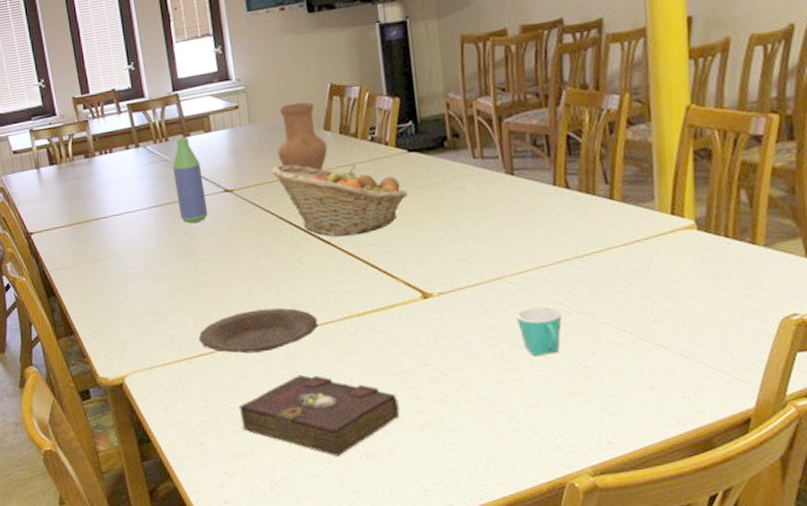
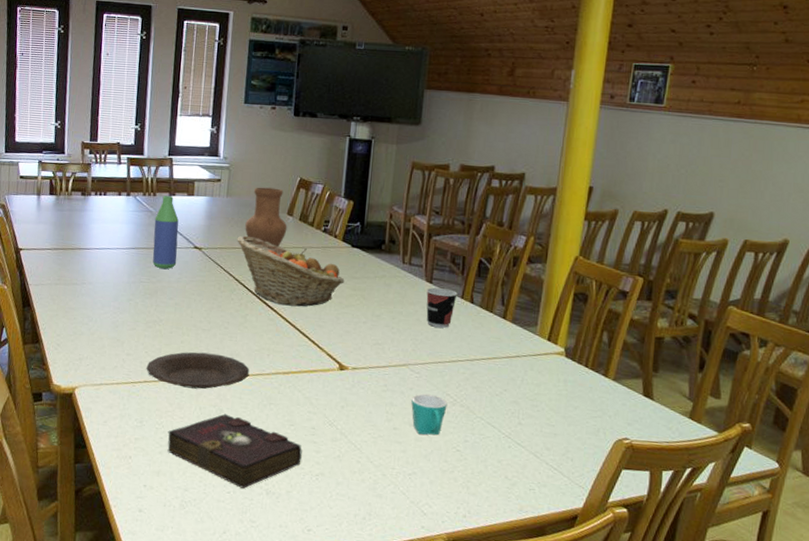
cup: none [508,177,548,226] -> present [426,287,458,328]

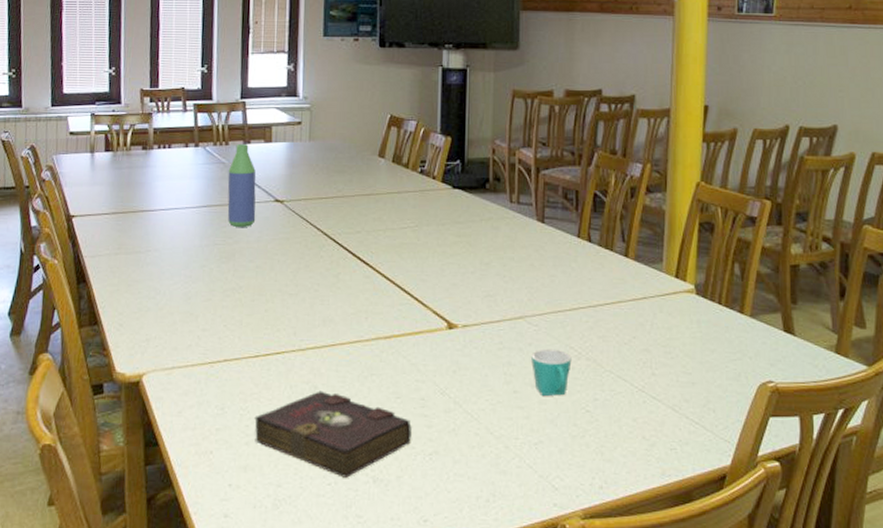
plate: present [146,352,250,389] -> none [225,321,346,364]
fruit basket: present [237,235,345,307] -> none [323,183,447,260]
vase: present [245,187,287,246] -> none [332,128,379,193]
cup: present [426,287,458,328] -> none [538,227,573,272]

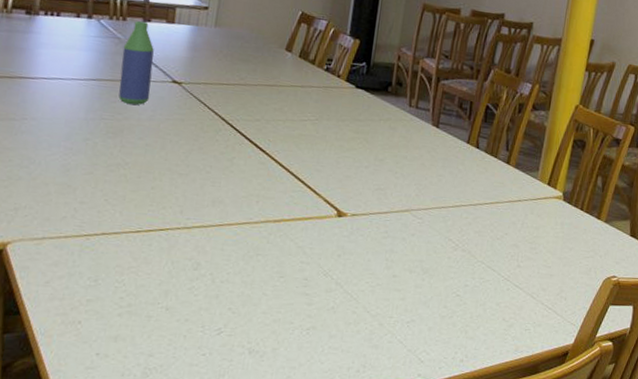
book: present [254,391,412,478] -> none [128,267,293,349]
mug: present [531,348,572,396] -> none [412,239,449,281]

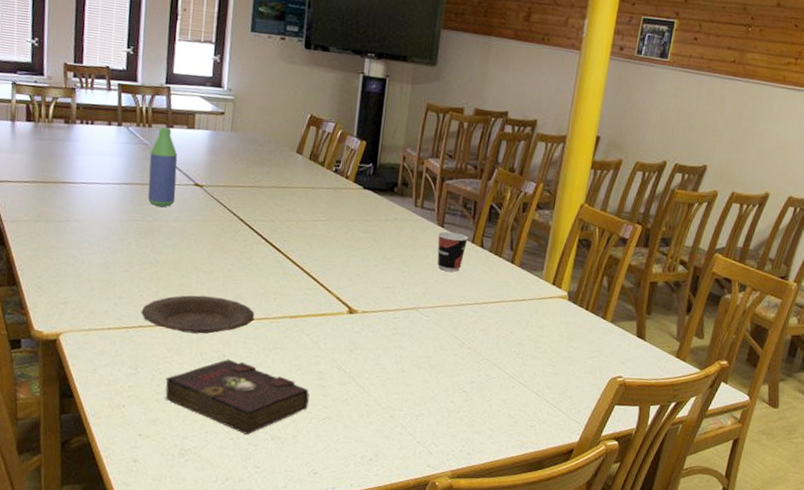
plate: none [105,199,235,241] -> present [141,295,255,334]
book: none [128,267,293,349] -> present [165,359,309,435]
cup: none [431,132,464,173] -> present [437,231,469,272]

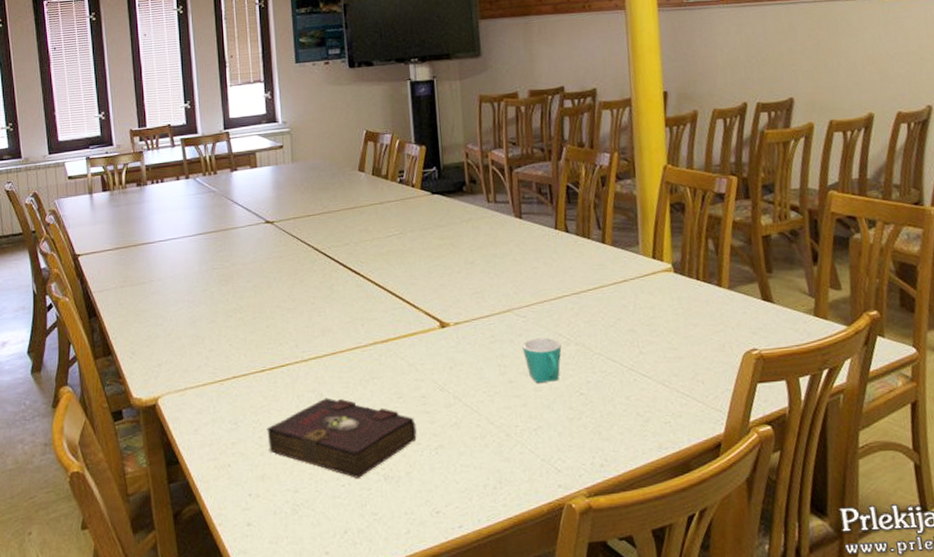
plate: present [141,295,255,334] -> none [232,333,345,377]
bottle: present [148,127,178,207] -> none [219,172,249,251]
mug: none [420,336,456,377] -> present [523,337,562,383]
cup: present [437,231,469,272] -> none [517,221,551,264]

